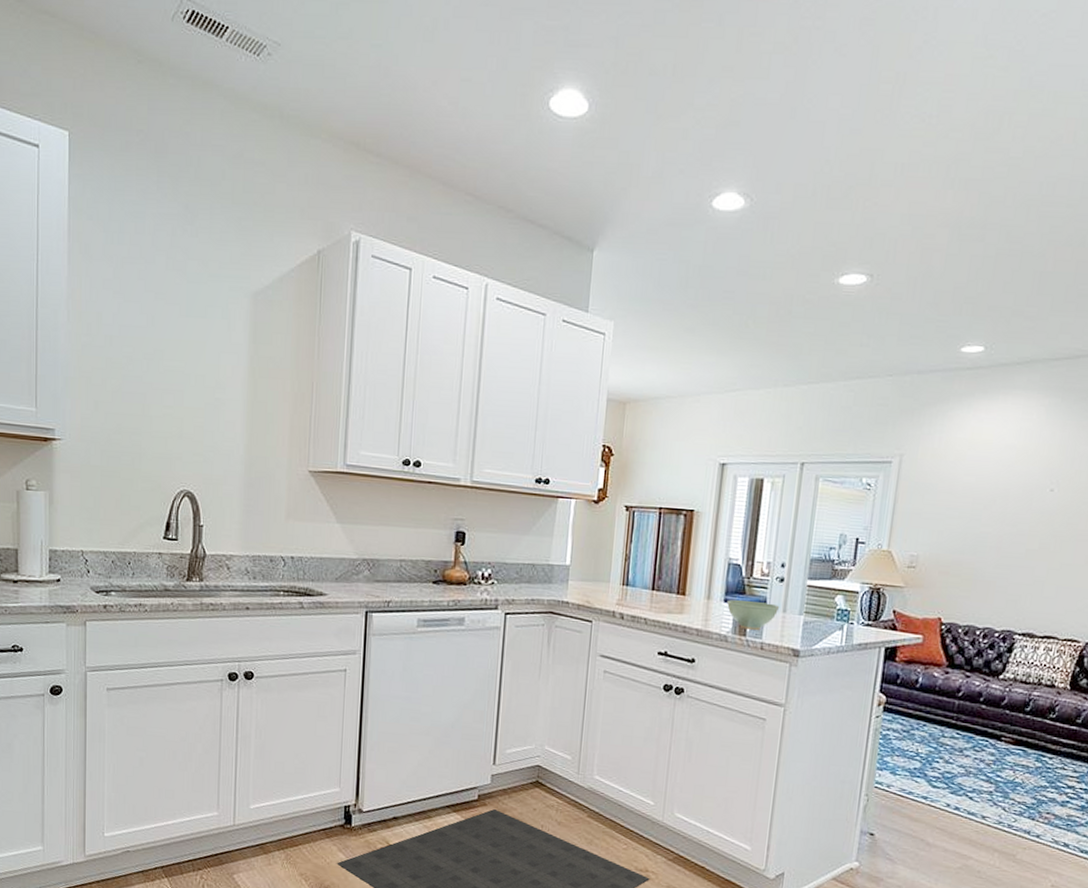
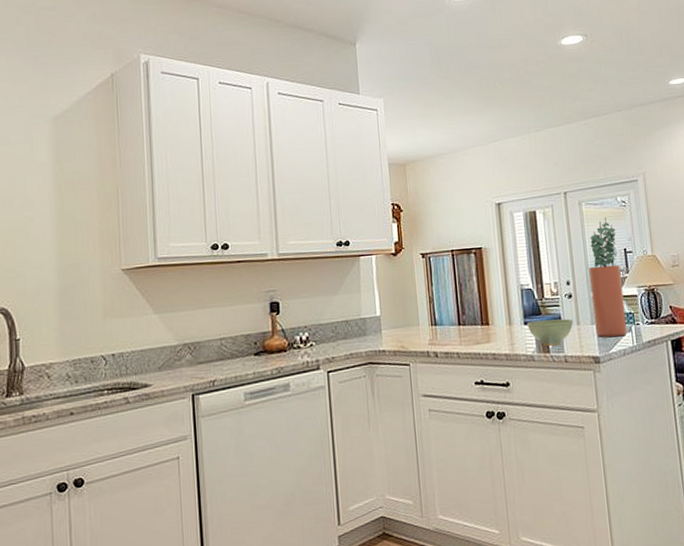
vase: none [802,498,852,634] -> present [588,217,627,338]

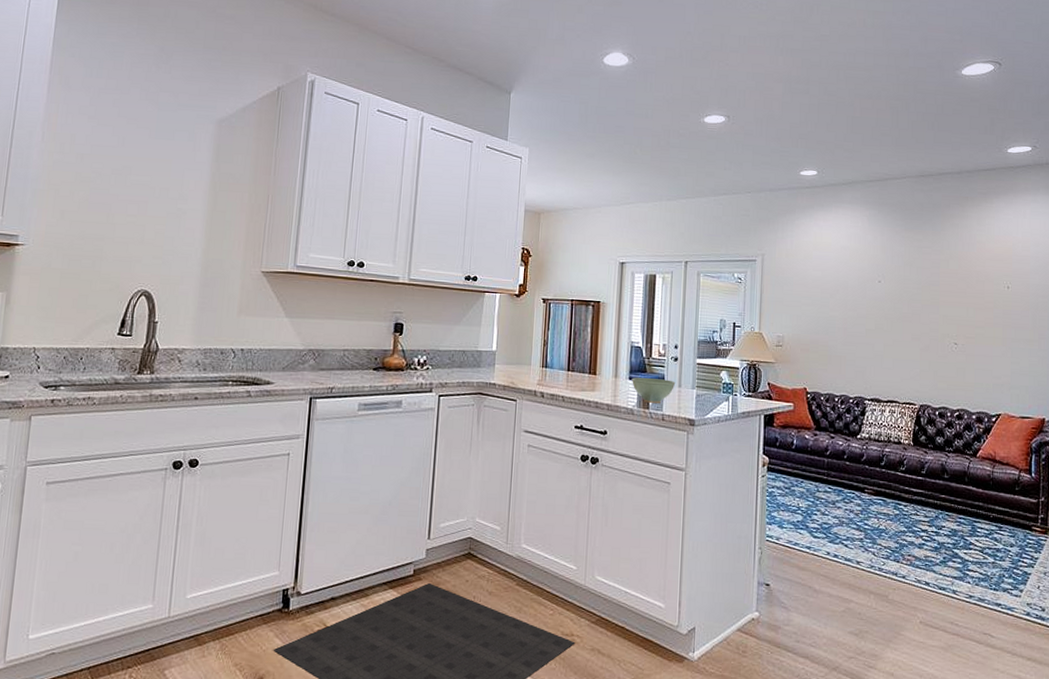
vase: present [588,217,627,338] -> none [695,290,729,404]

